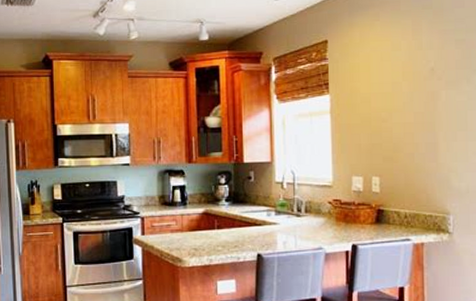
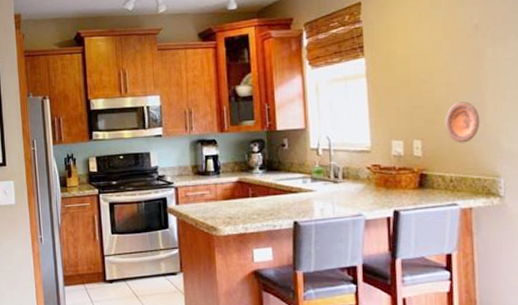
decorative plate: none [401,141,433,181] -> present [444,101,480,143]

